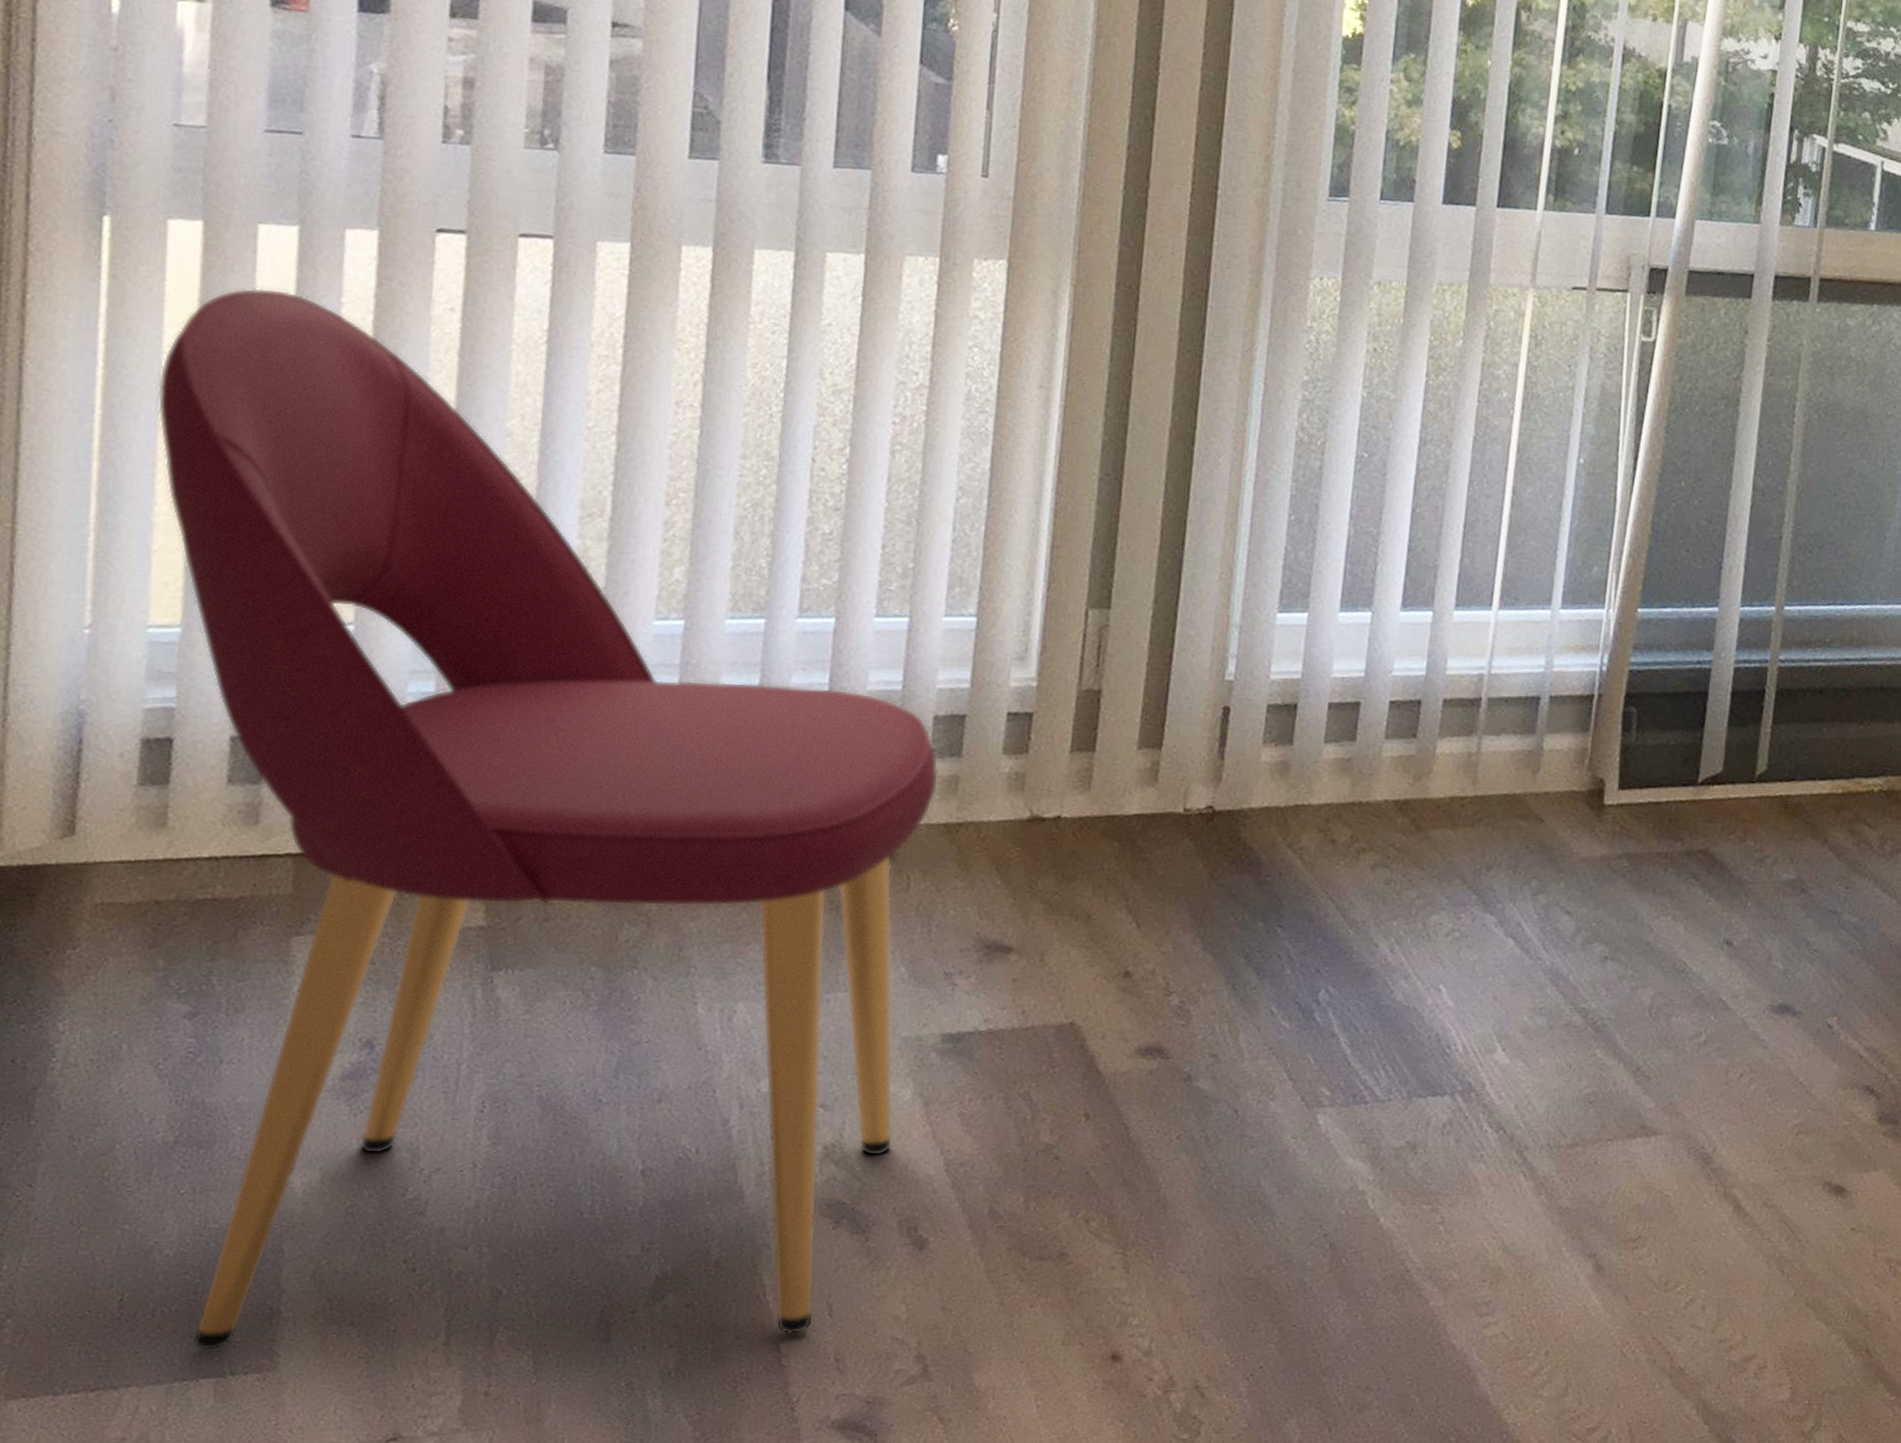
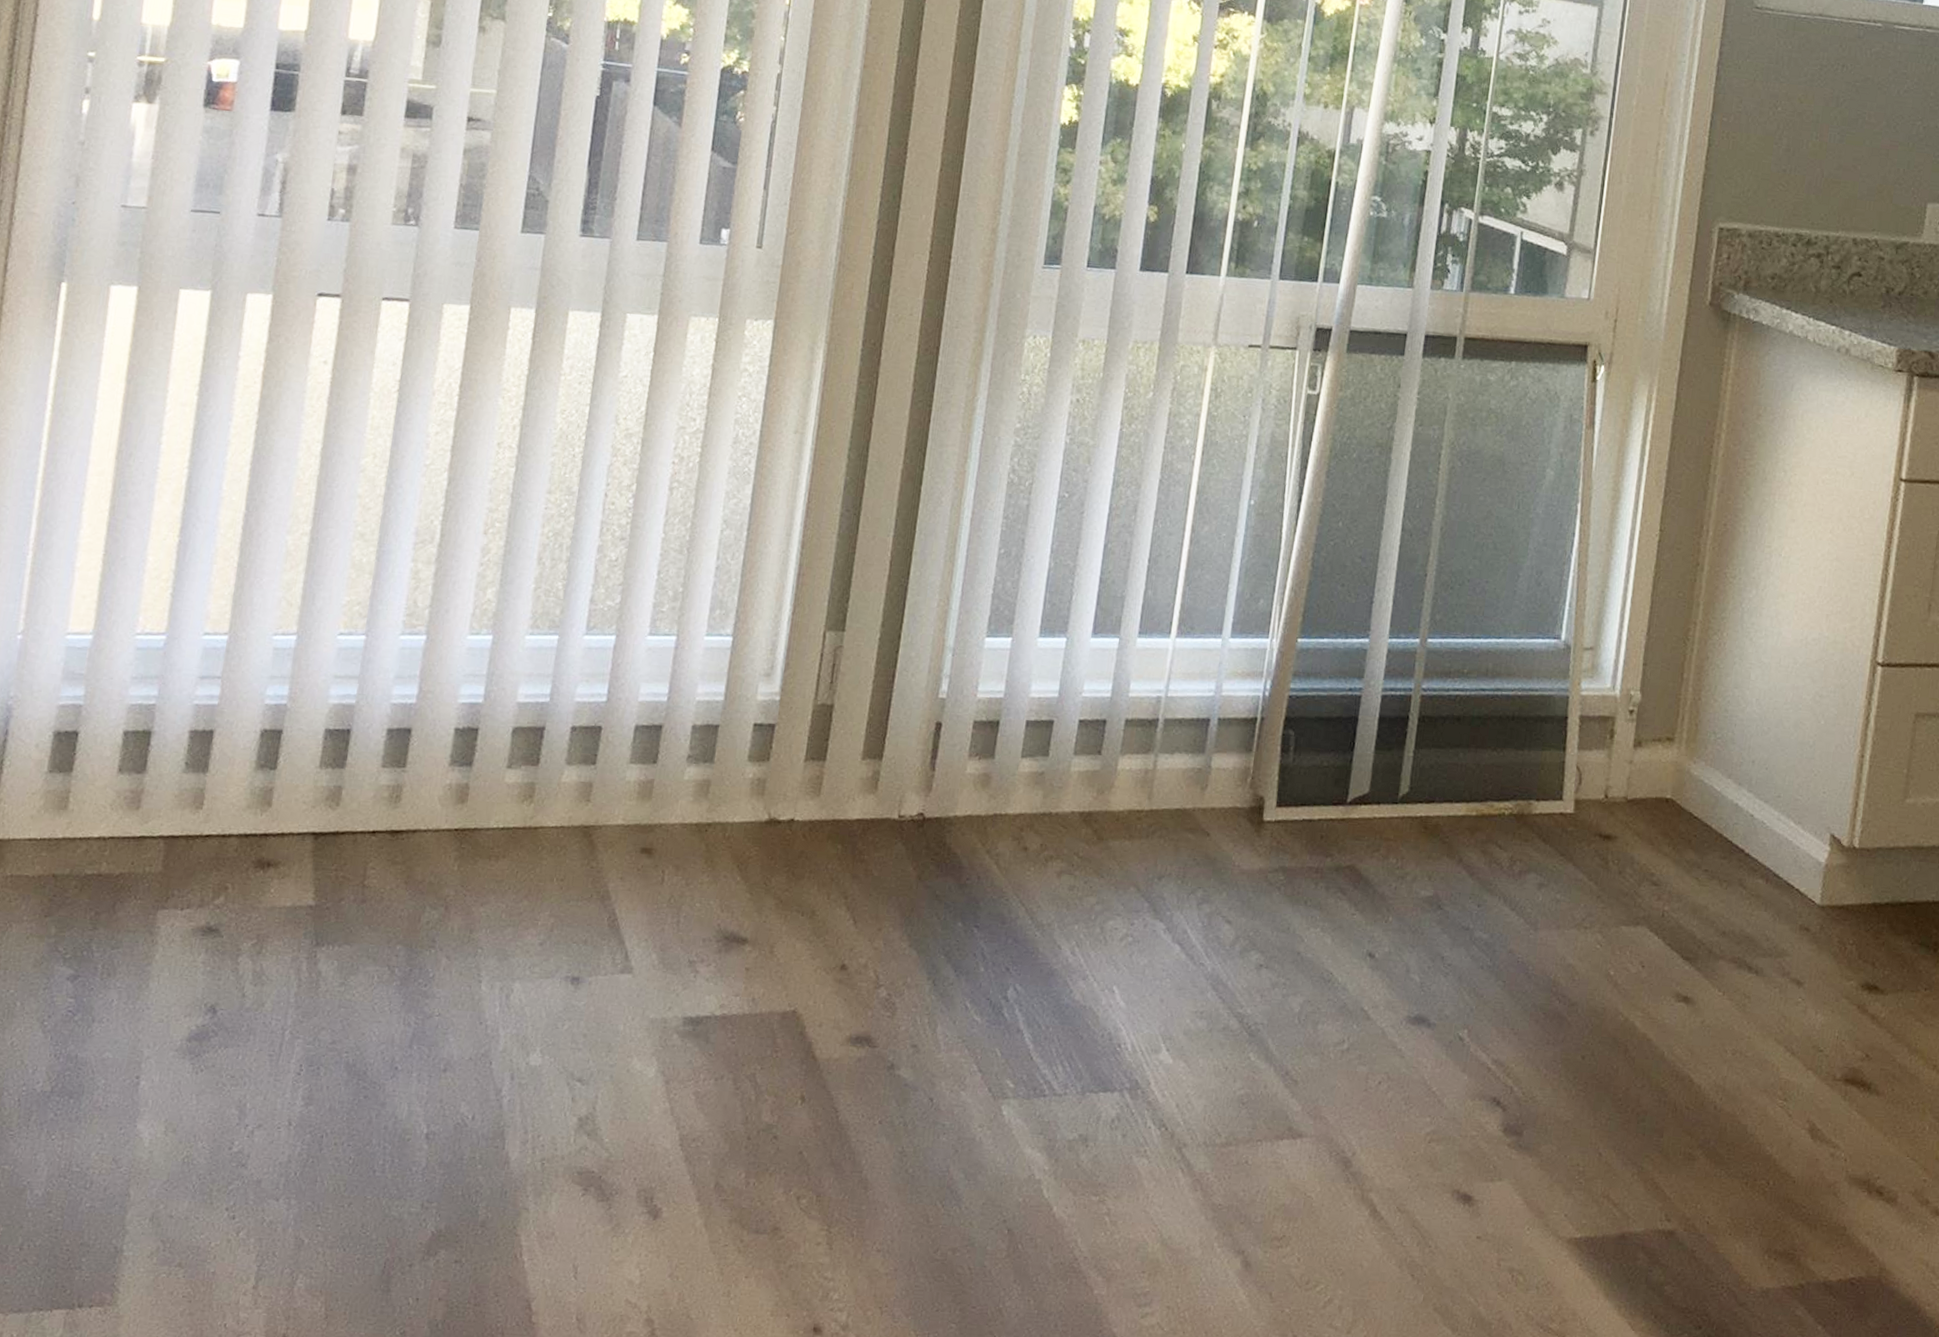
dining chair: present [157,287,939,1351] -> none [50,343,695,1294]

